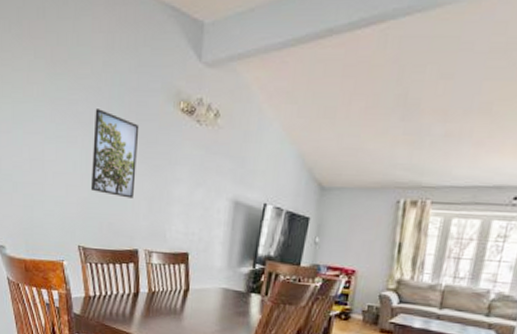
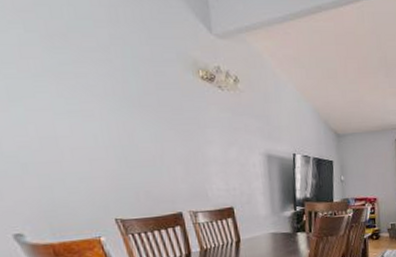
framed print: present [90,109,140,199] -> none [109,81,168,165]

